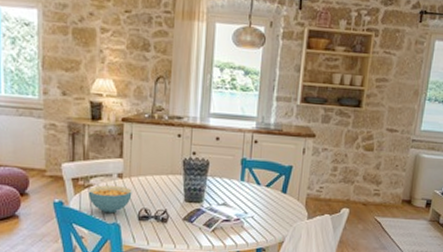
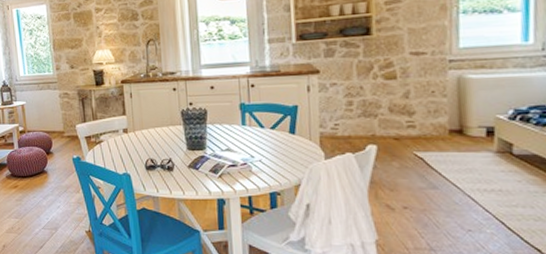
cereal bowl: present [87,185,132,214] -> none [99,140,138,165]

